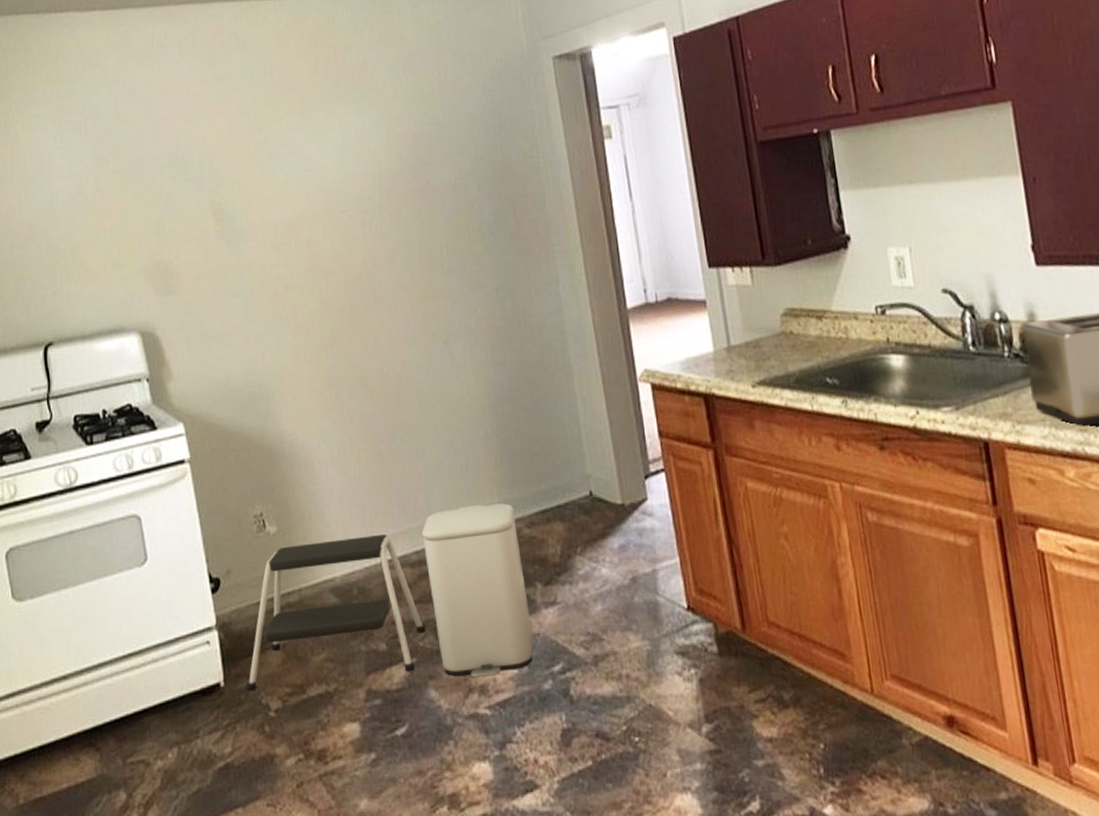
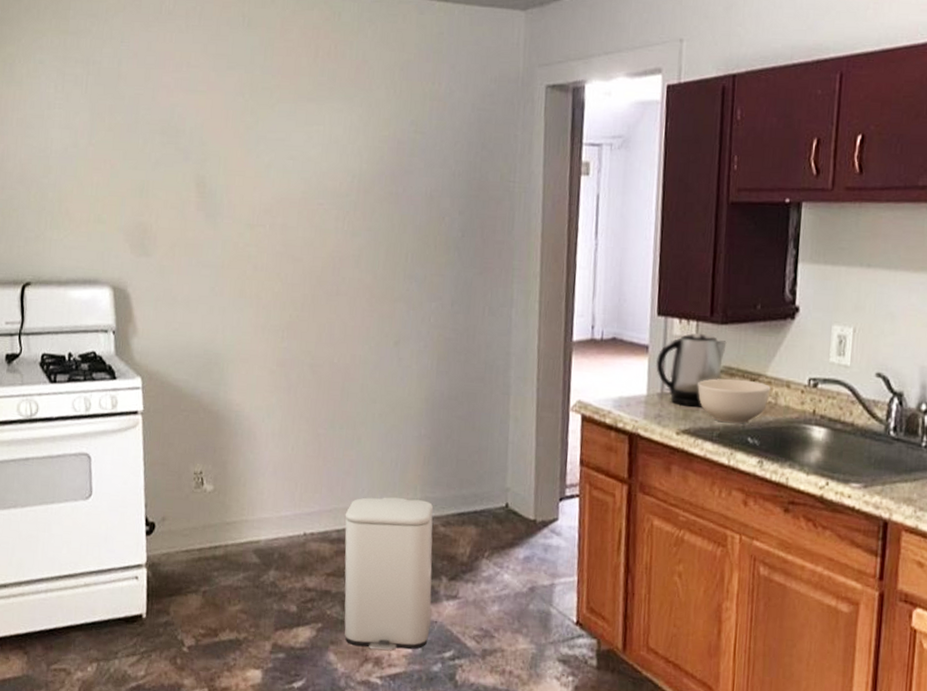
step stool: present [246,533,426,691] -> none [166,505,335,635]
kettle: none [716,277,787,357] -> present [656,332,727,407]
bowl: none [763,318,839,367] -> present [697,378,771,424]

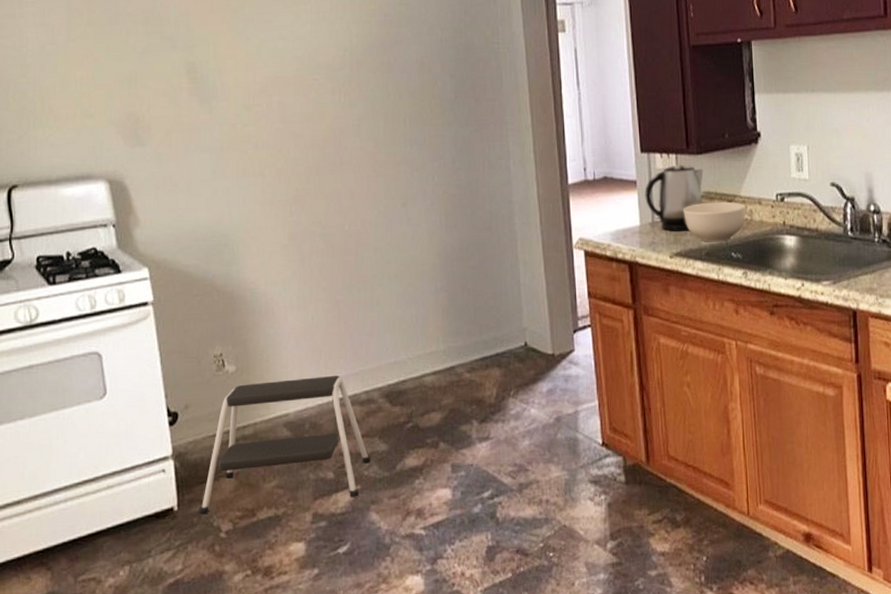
step stool: none [166,505,335,635] -> present [199,375,371,515]
pedal bin: present [344,497,434,652] -> none [372,350,467,503]

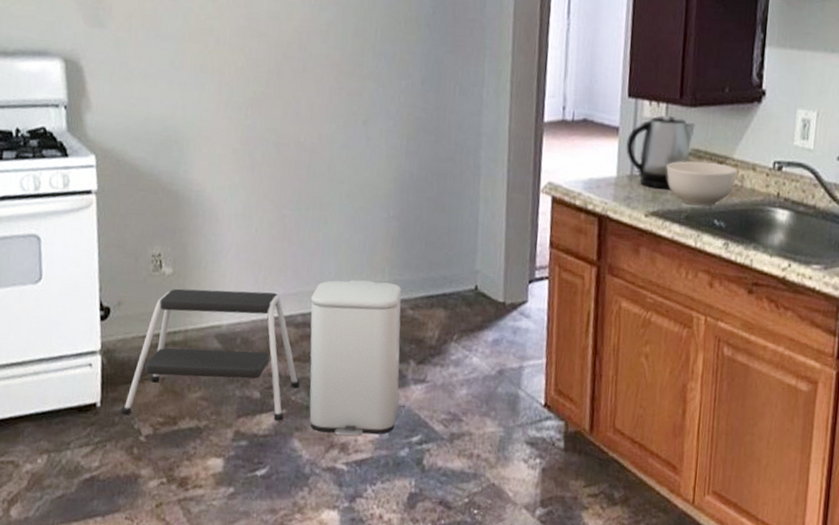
pedal bin: none [372,350,467,503] -> present [309,280,402,437]

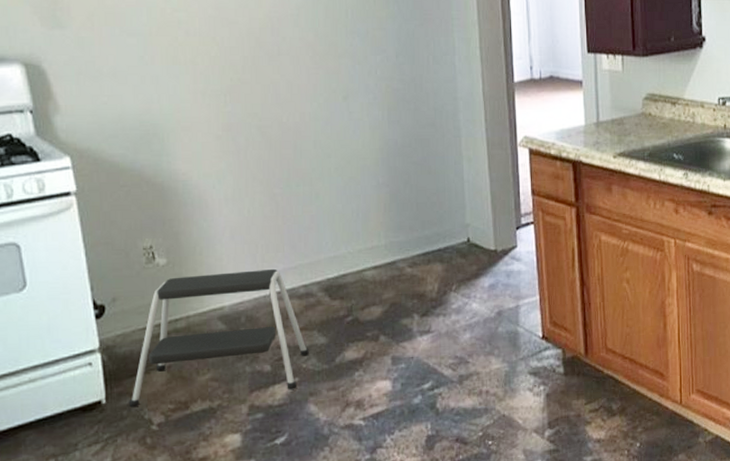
pedal bin: present [309,280,402,437] -> none [311,245,407,395]
kettle: present [626,114,695,189] -> none [590,66,649,132]
bowl: present [666,161,737,206] -> none [628,104,689,143]

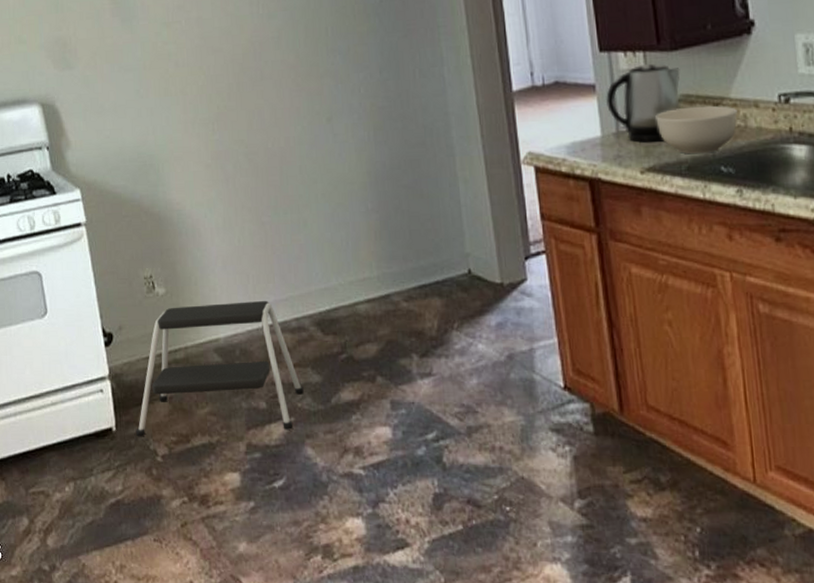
kettle: none [590,66,649,132] -> present [606,63,681,143]
bowl: none [628,104,689,143] -> present [655,105,738,155]

